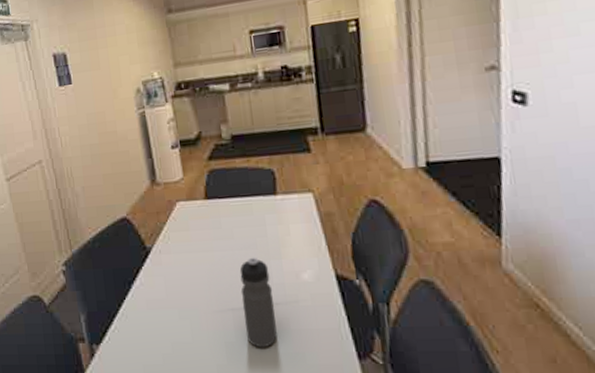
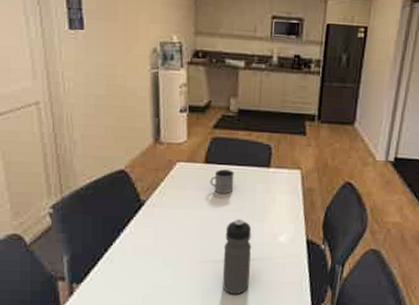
mug: none [214,203,241,232] -> present [210,169,235,194]

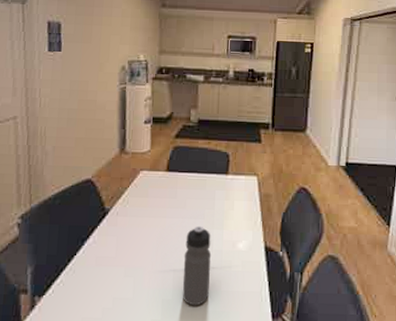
mug: present [210,169,235,194] -> none [171,177,195,202]

